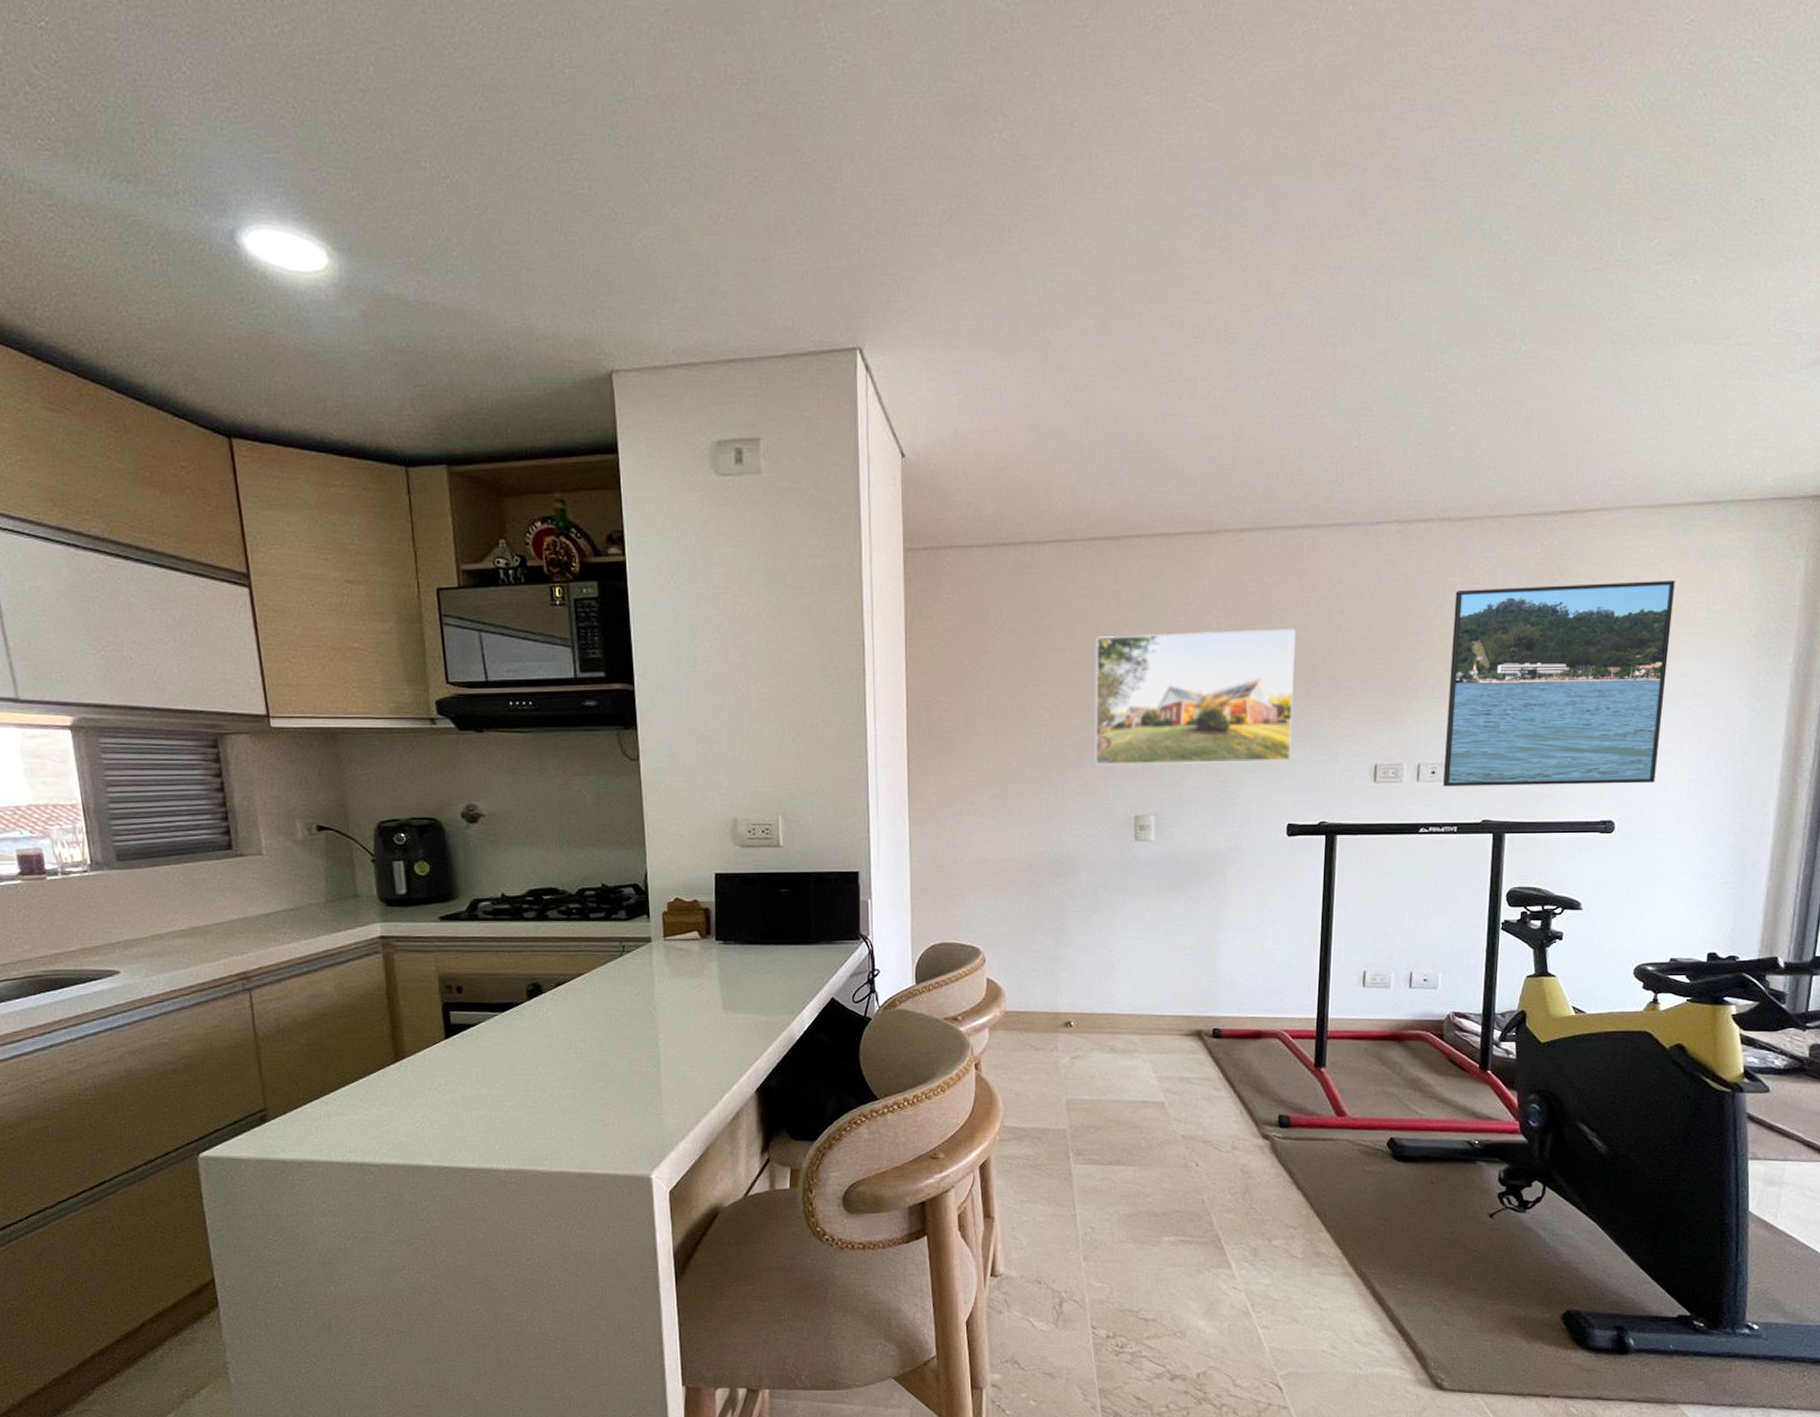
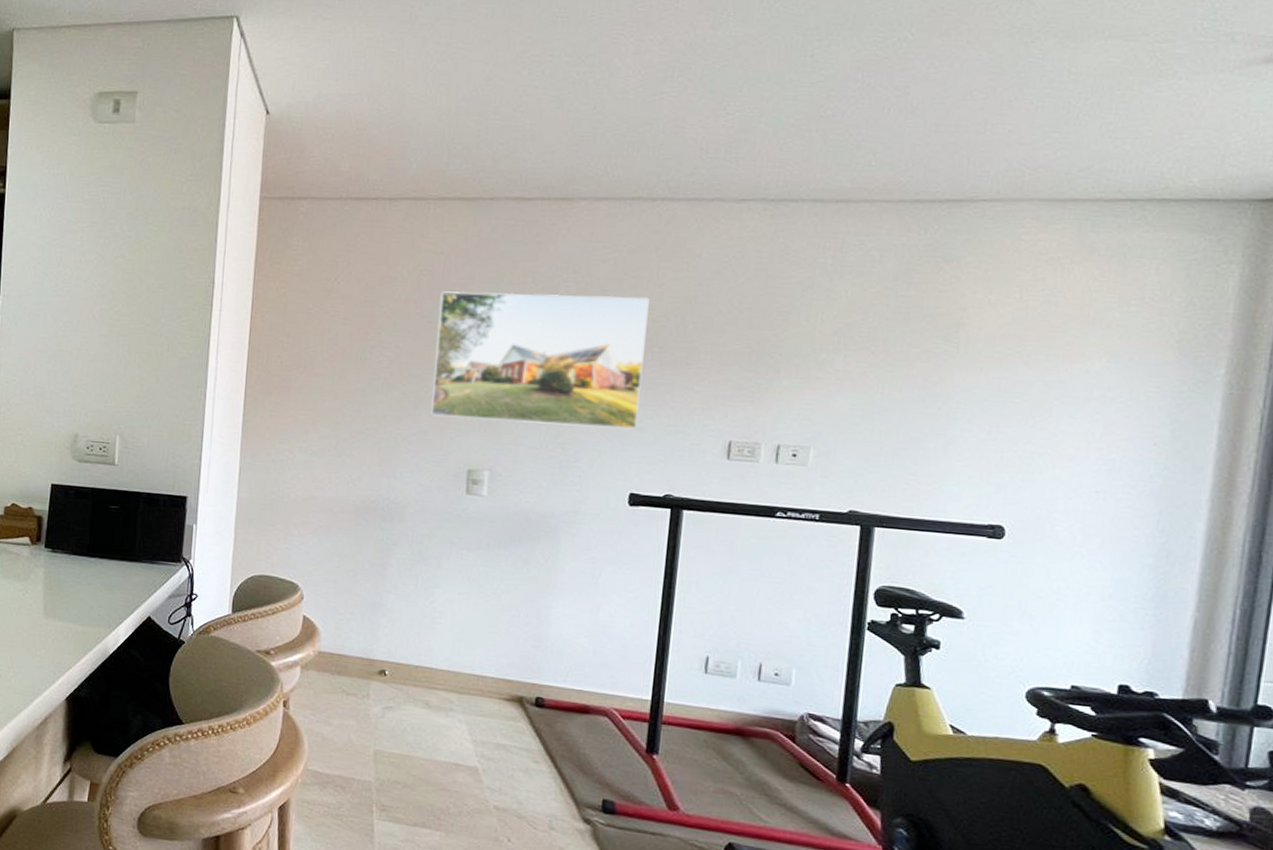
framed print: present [1443,581,1675,787] -> none [805,271,1081,490]

